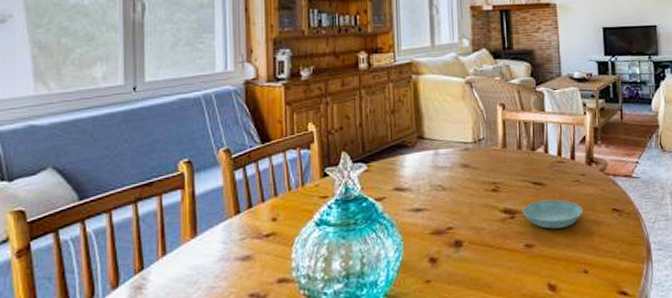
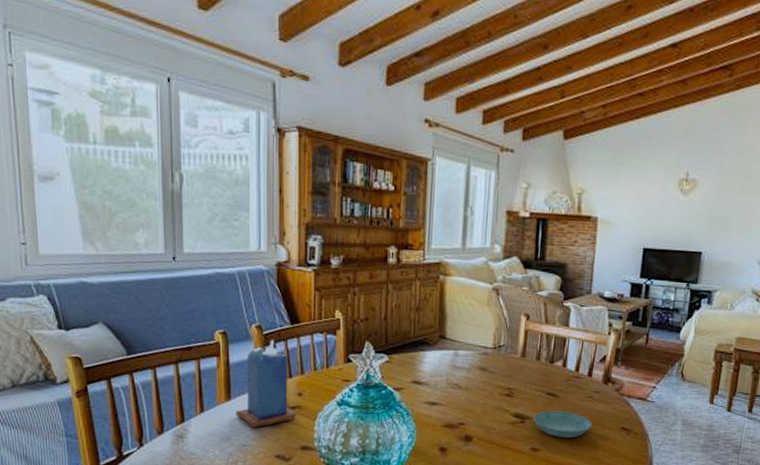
candle: none [203,163,270,265] -> present [236,340,296,428]

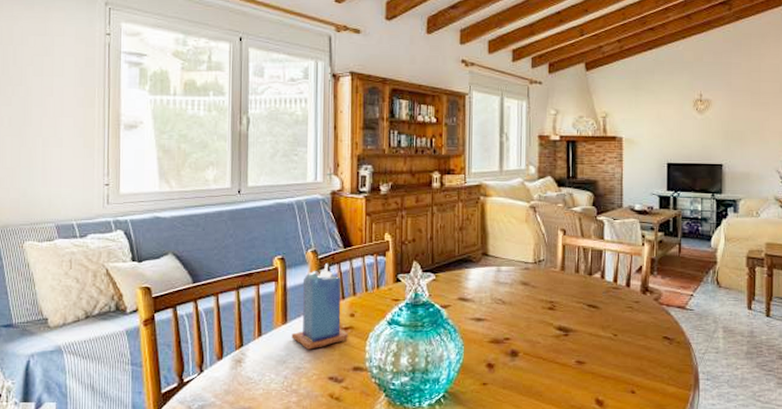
saucer: present [533,410,593,438] -> none [576,322,635,349]

